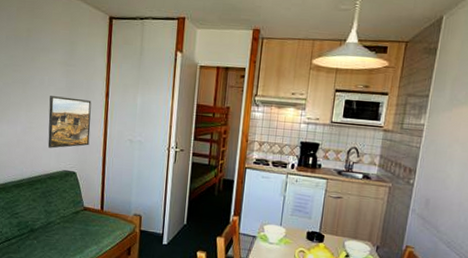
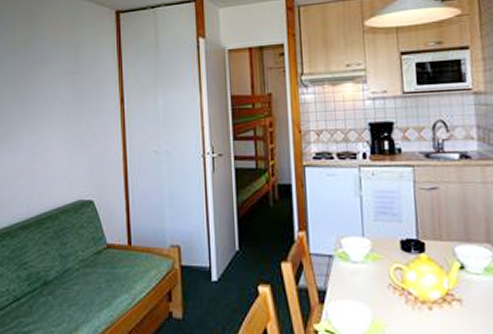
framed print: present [47,96,92,149] -> none [55,110,106,175]

